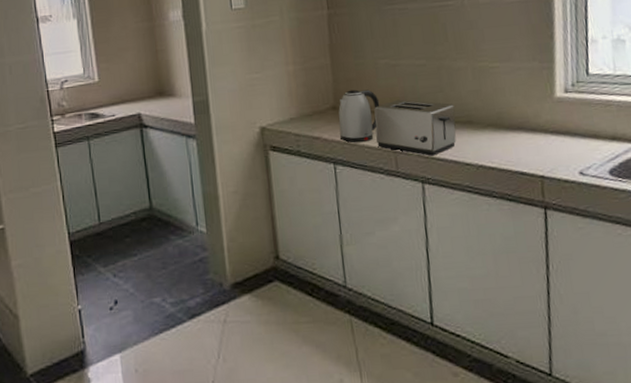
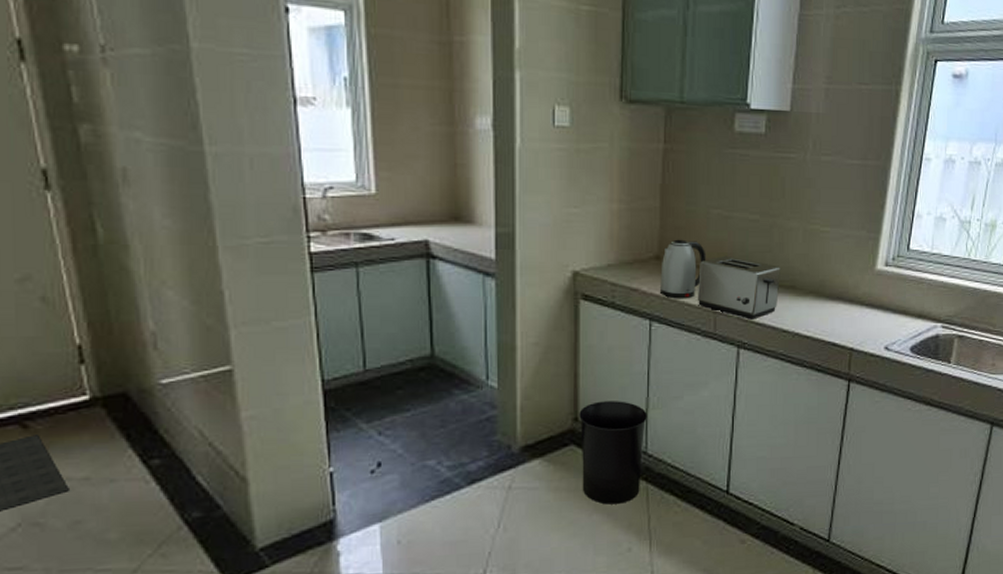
waste bin: none [279,239,344,337] -> present [579,401,647,505]

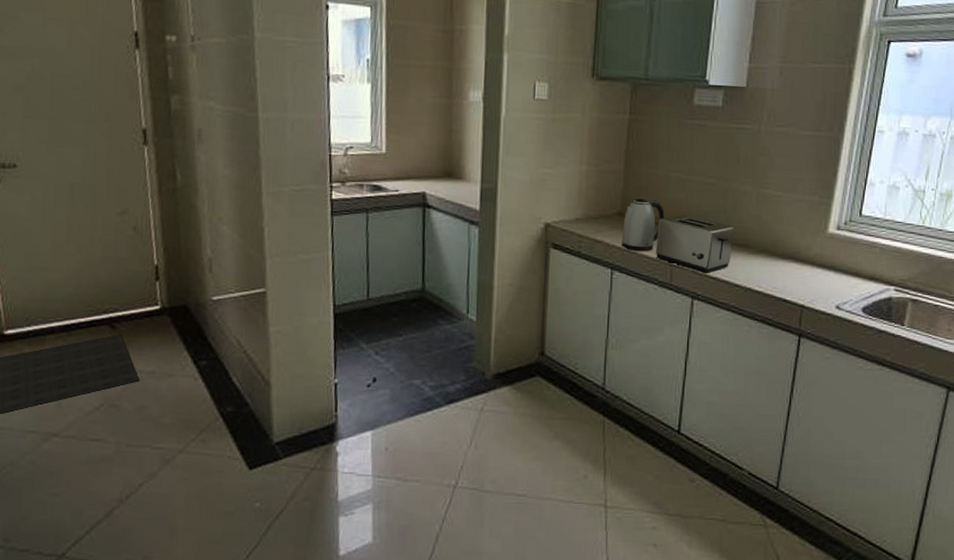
waste bin: present [579,401,647,505] -> none [545,339,606,434]

